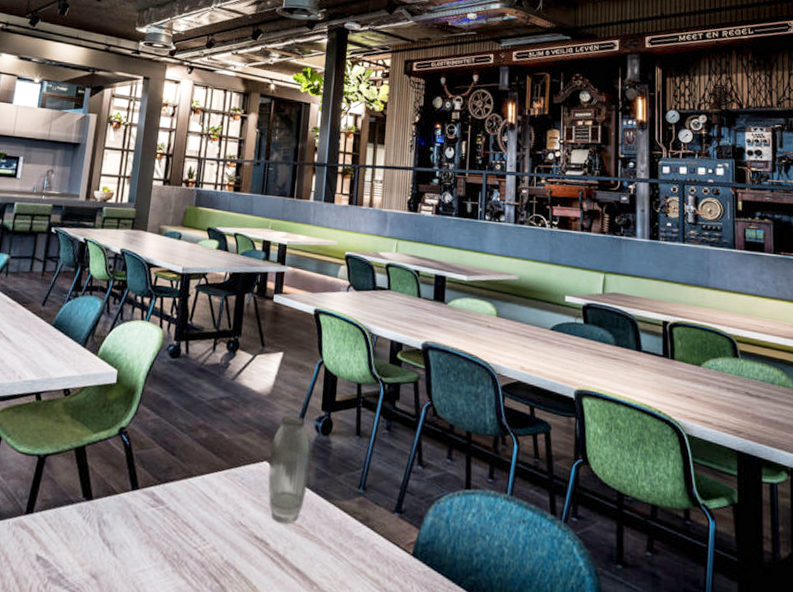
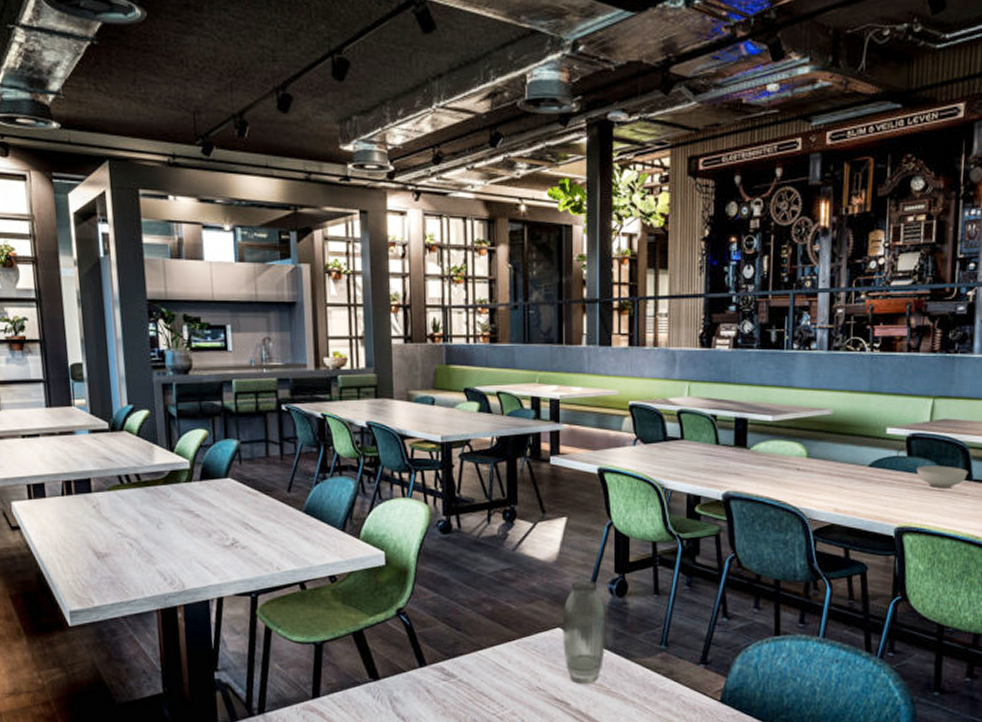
bowl: none [592,333,638,356] -> present [916,465,968,488]

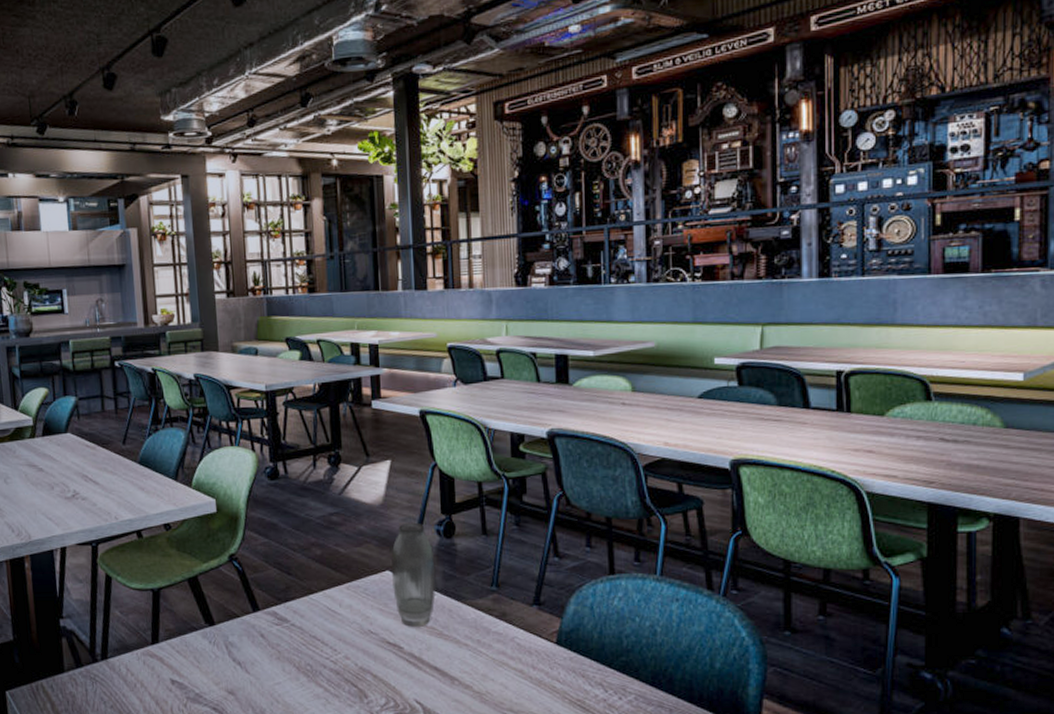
bowl: present [916,465,968,488] -> none [749,394,805,417]

